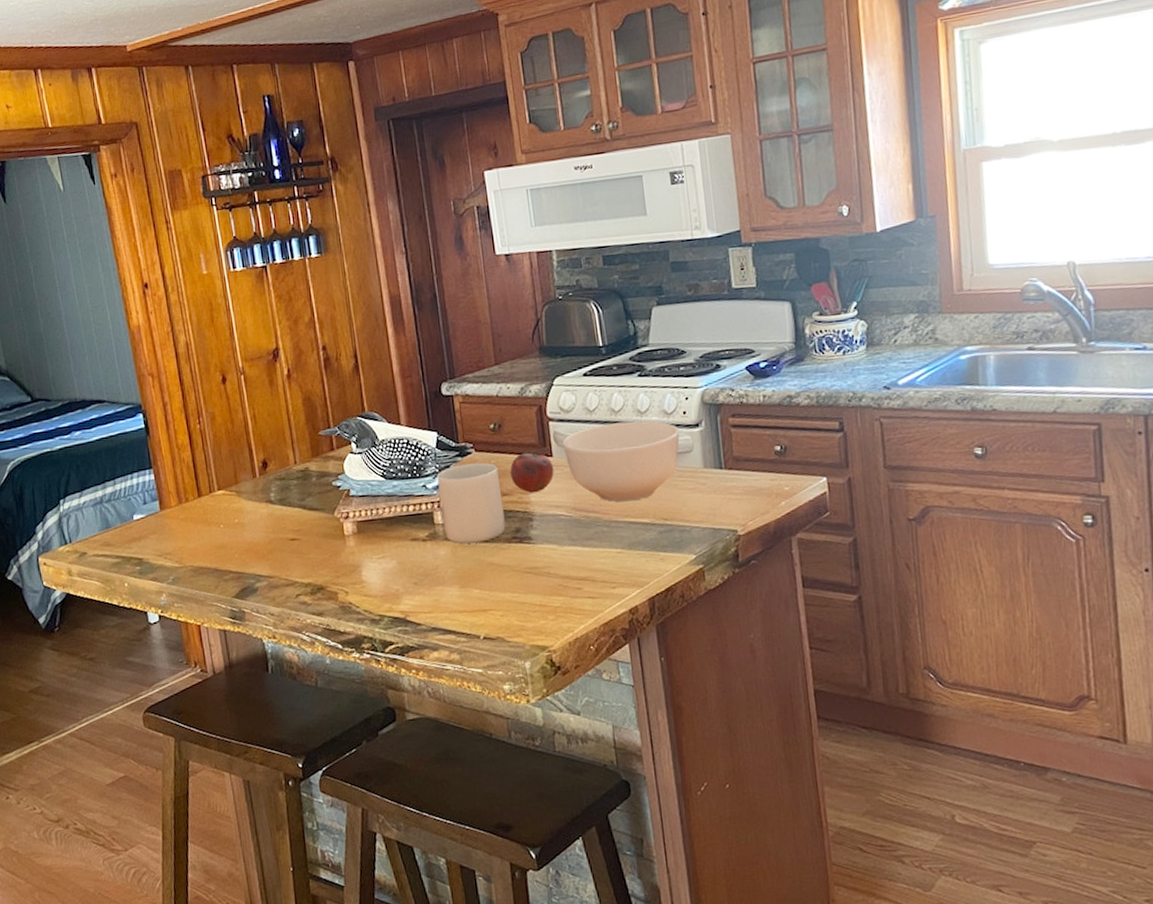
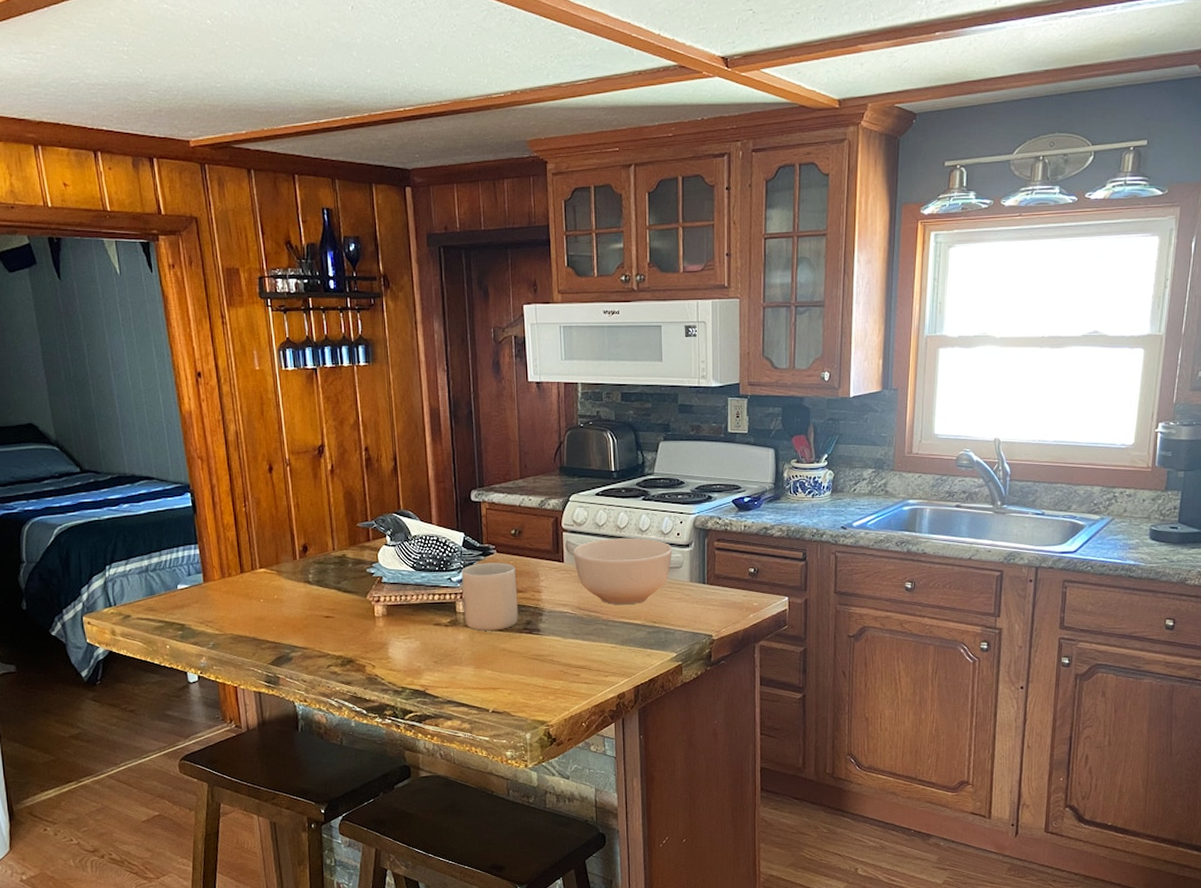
fruit: present [510,450,554,493] -> none [526,556,564,592]

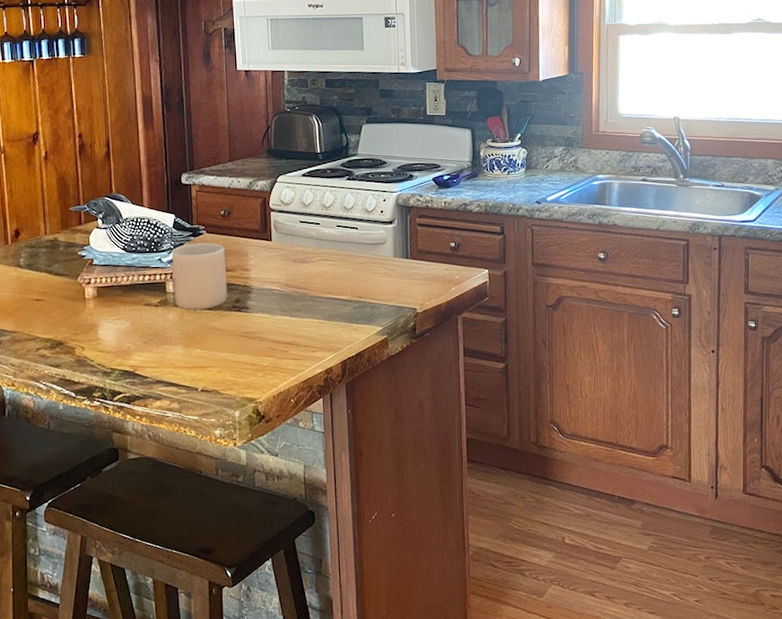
bowl: present [572,538,673,605] -> none [280,216,377,282]

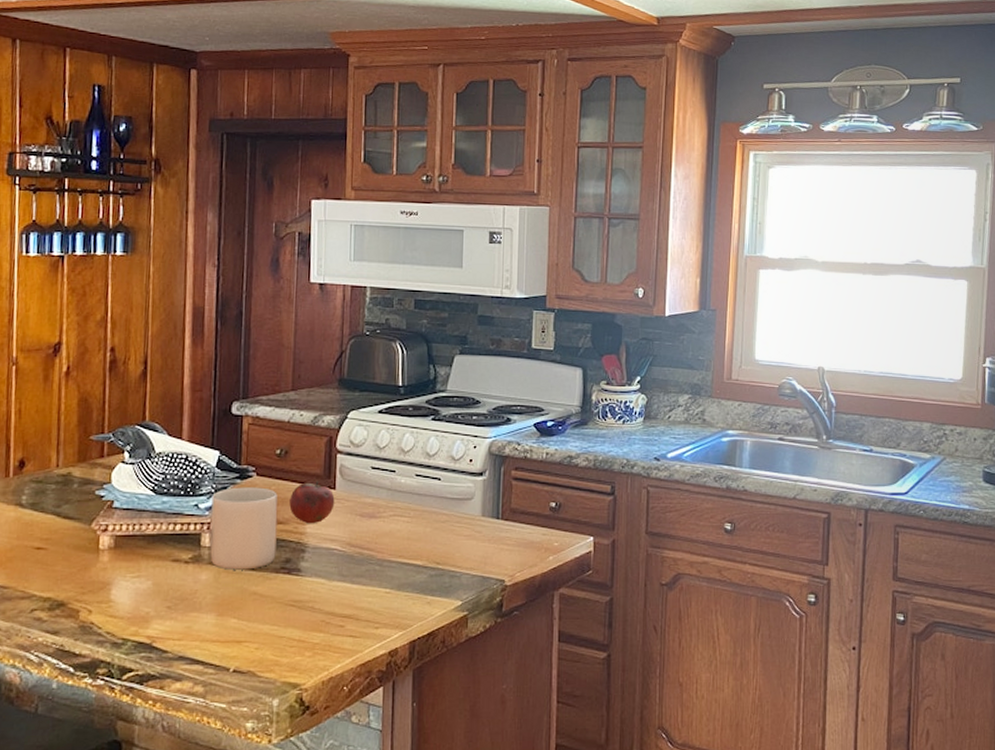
fruit: none [235,235,272,271] -> present [289,481,335,524]

